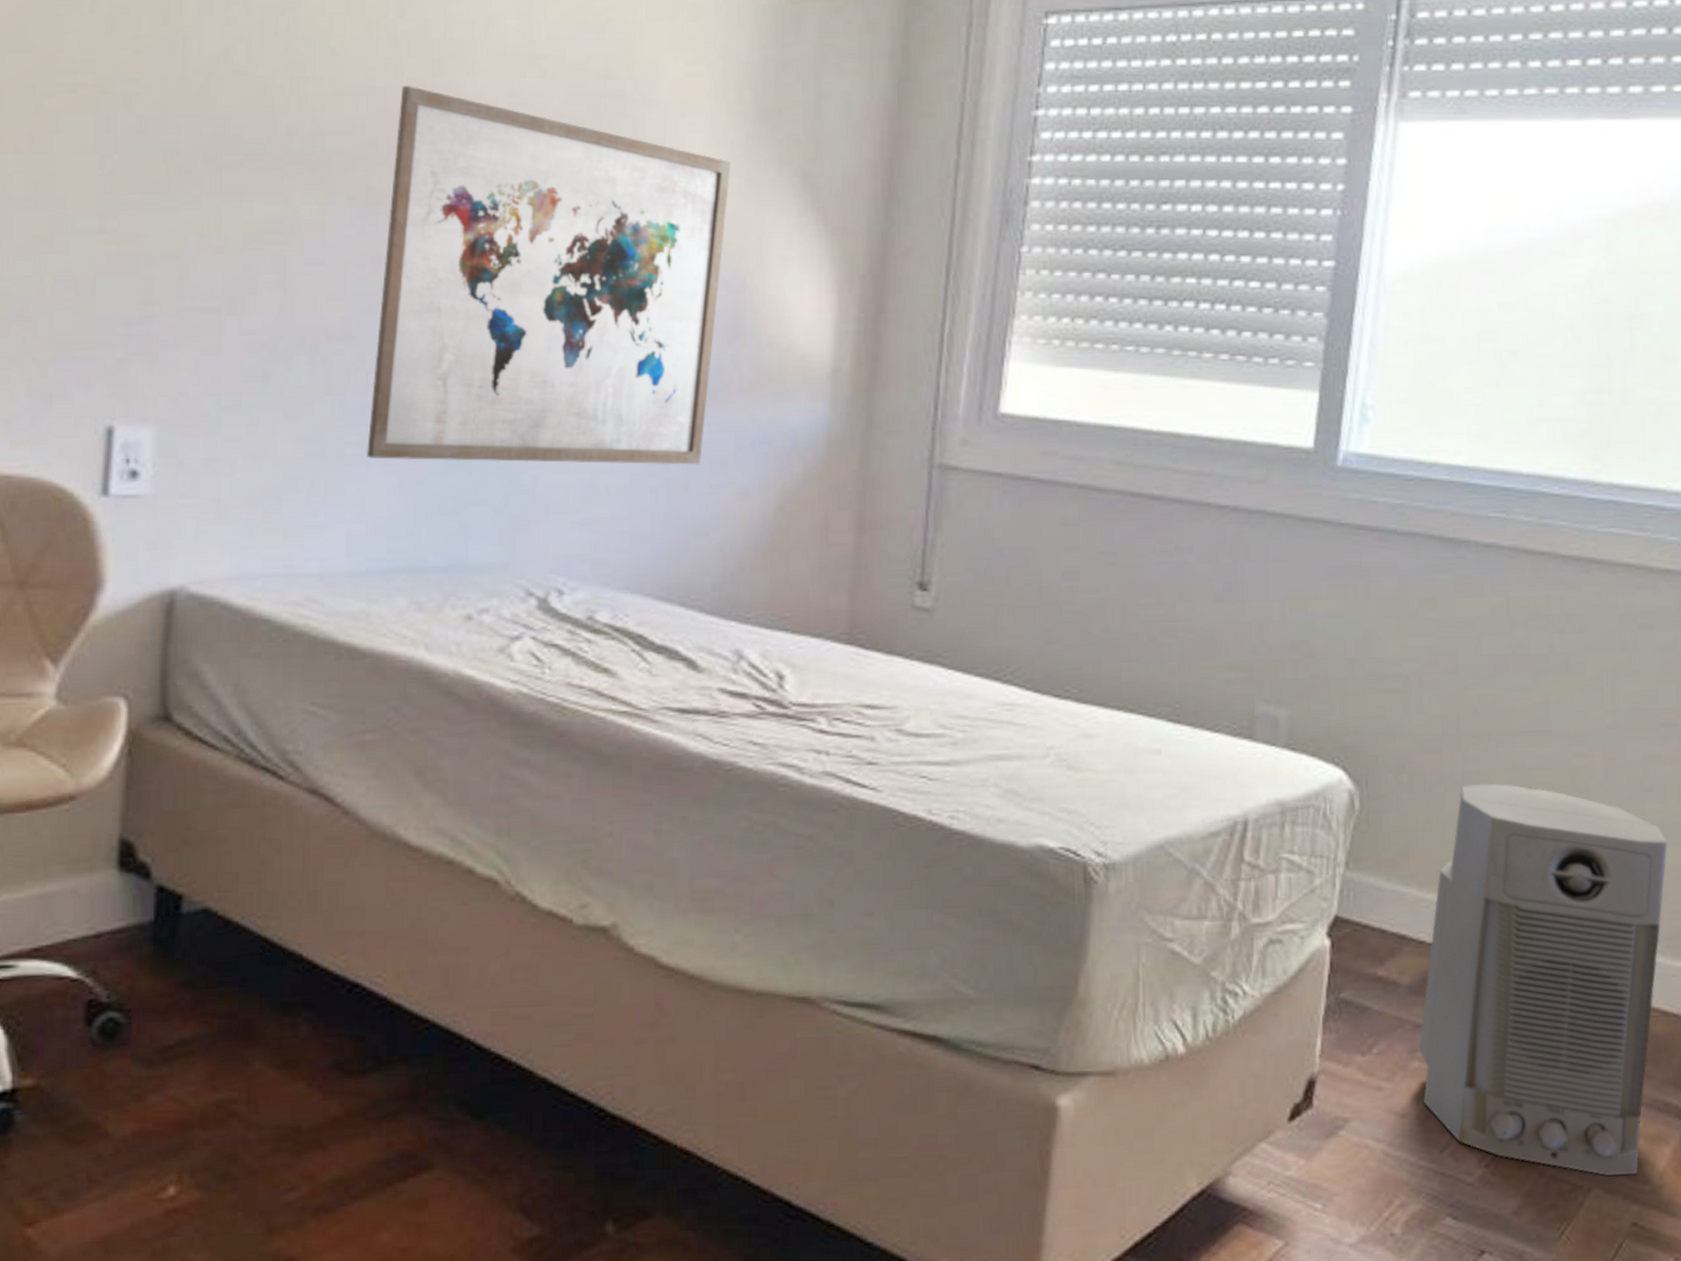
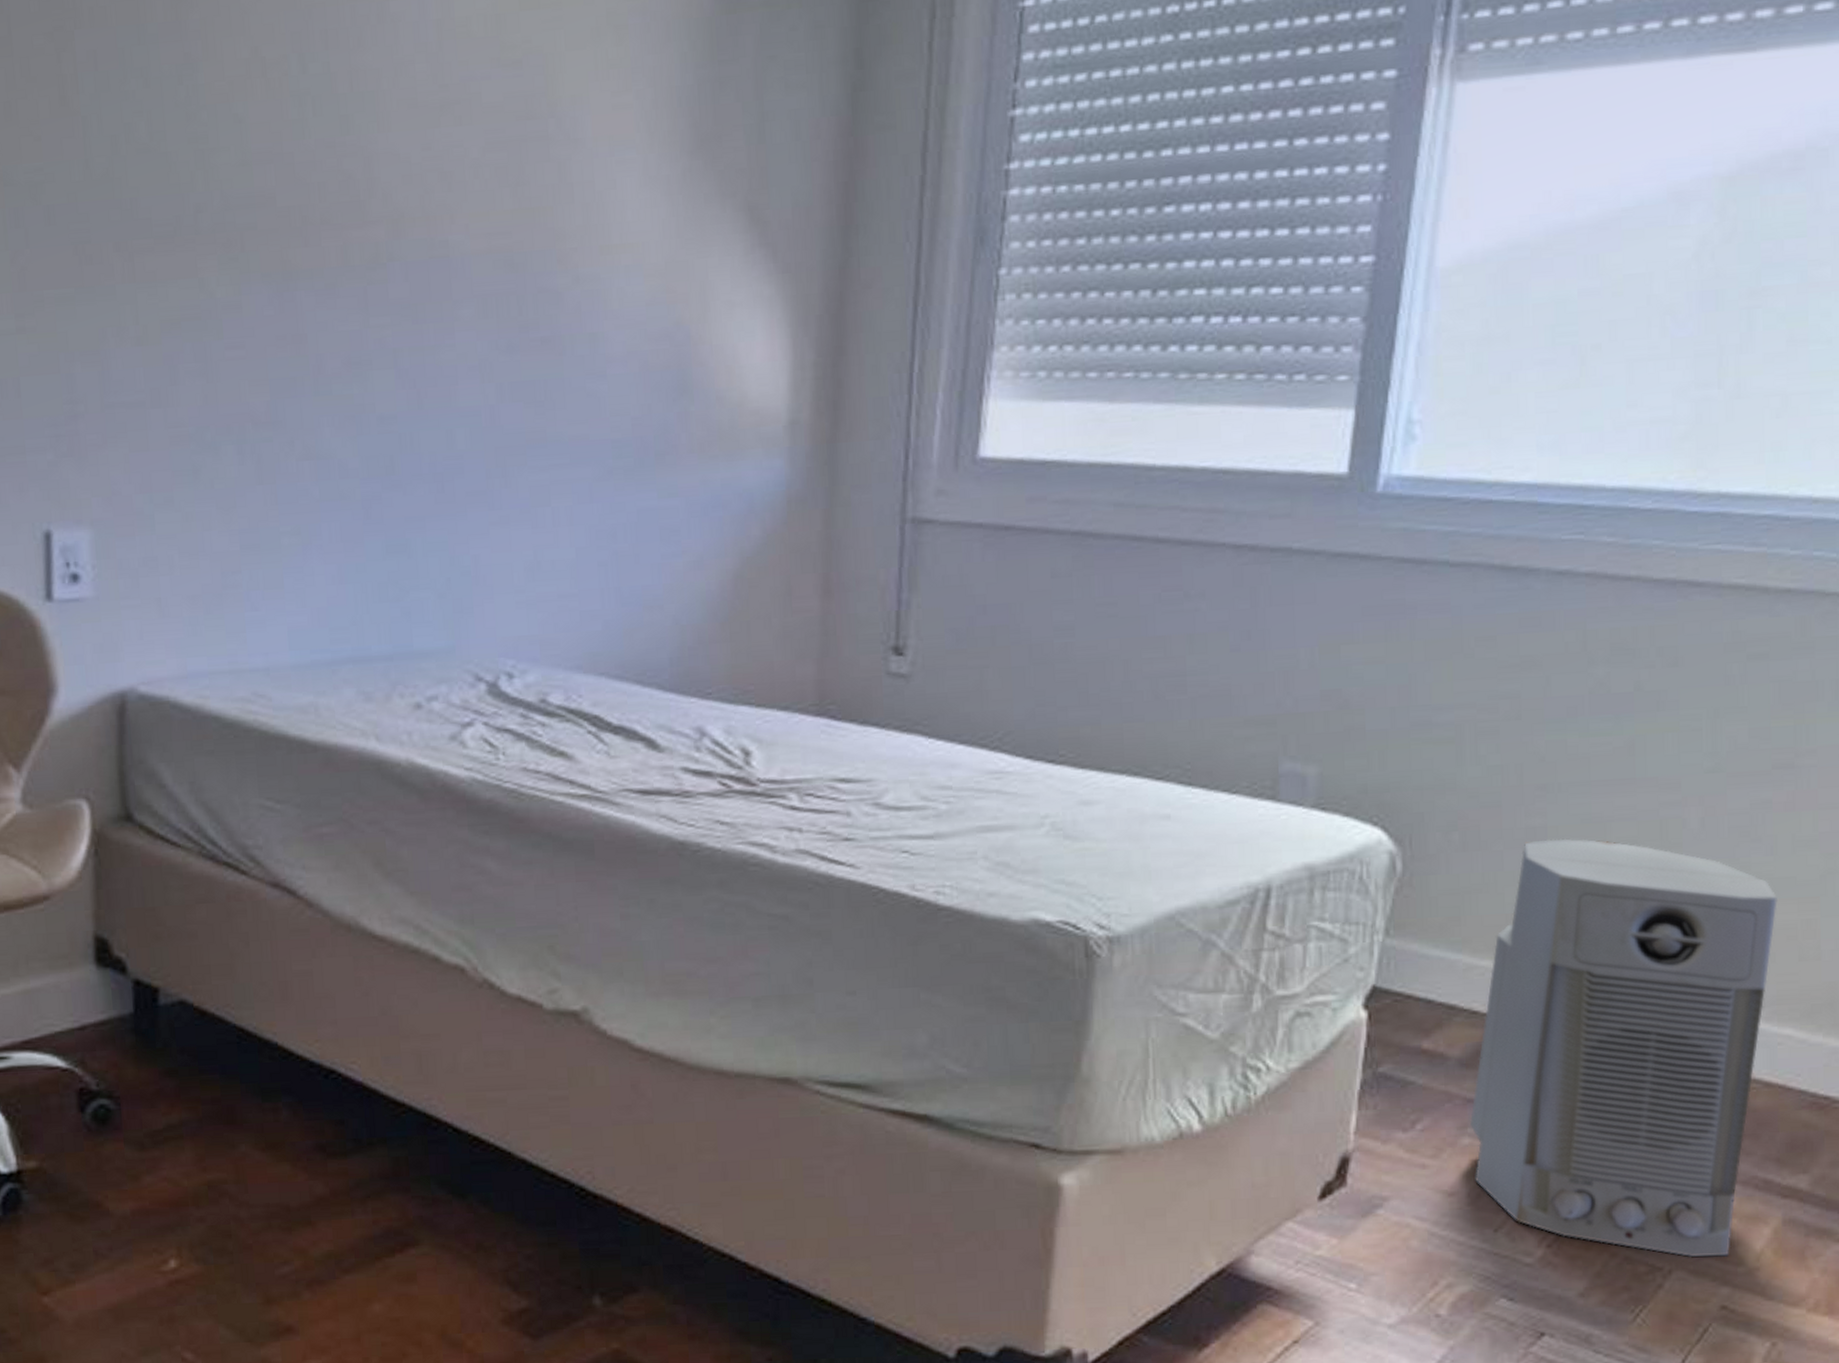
wall art: present [366,85,732,465] -> none [301,147,669,548]

